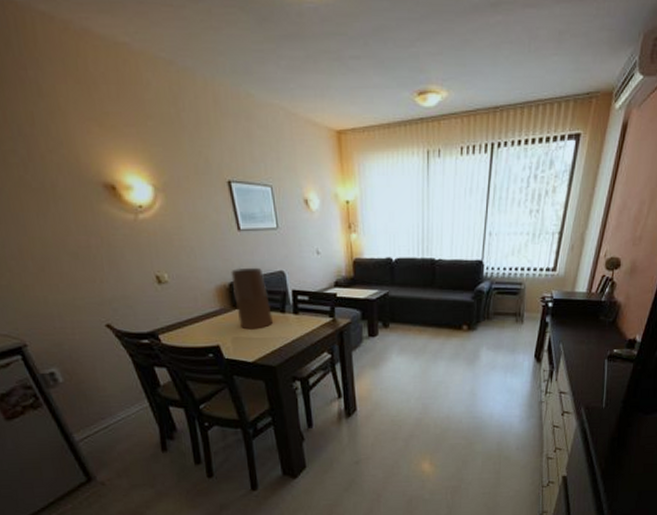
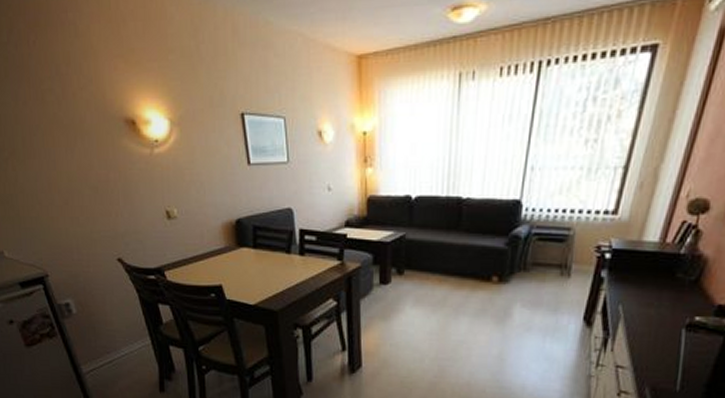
vase: present [231,267,273,331] -> none [238,203,277,272]

